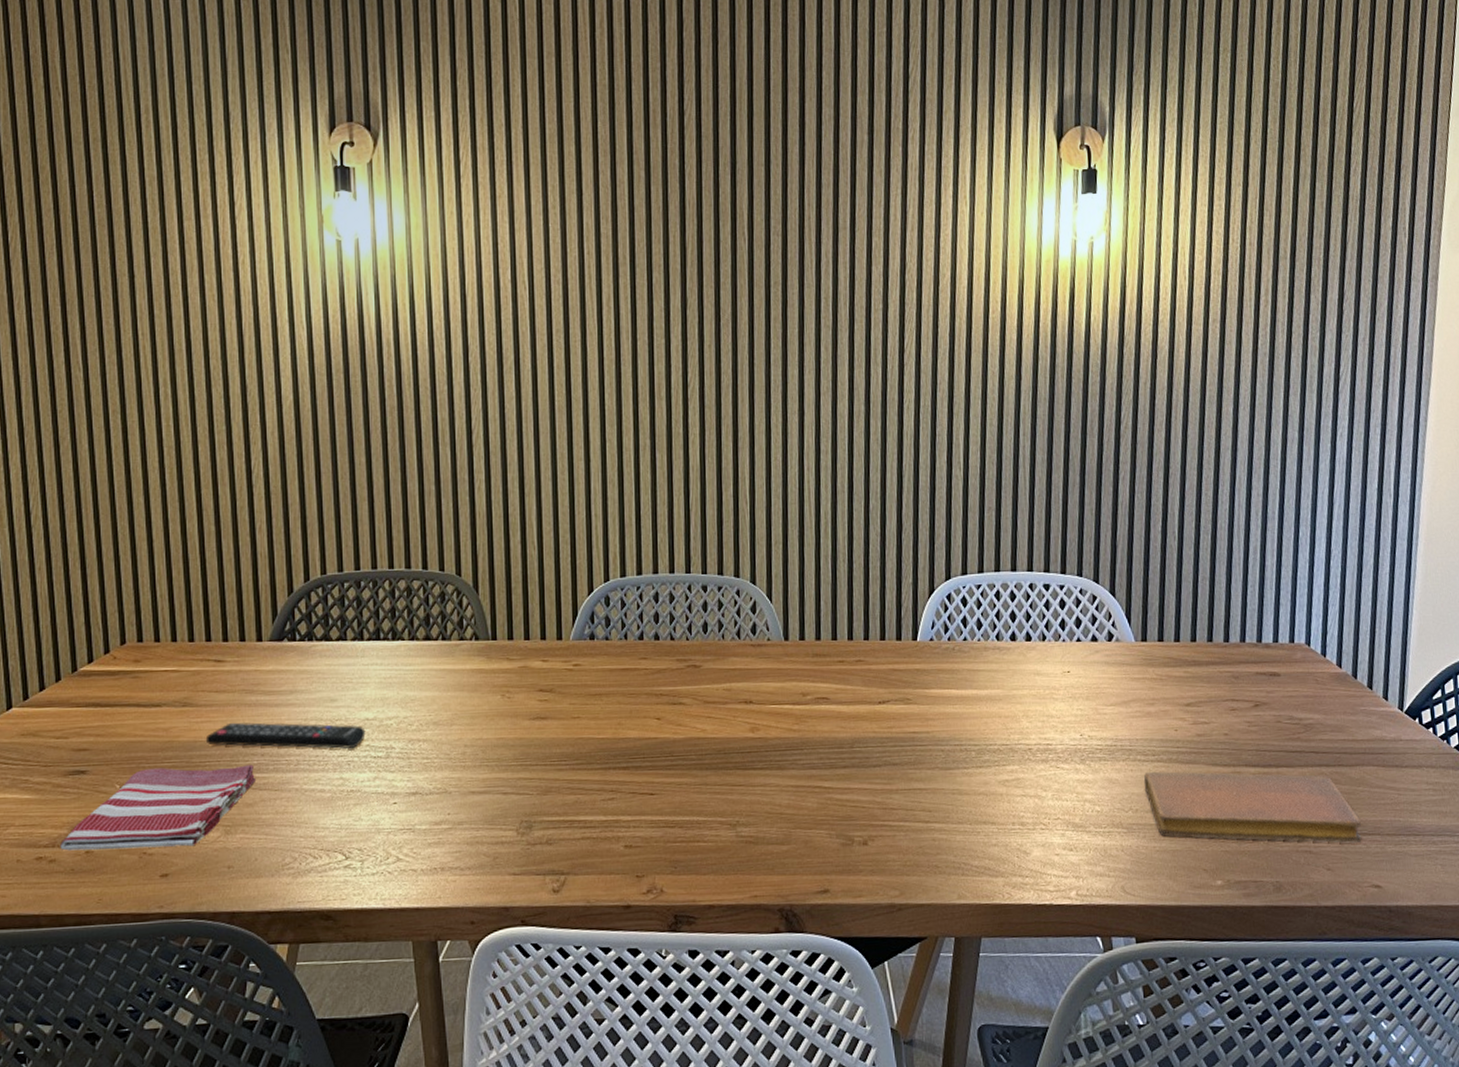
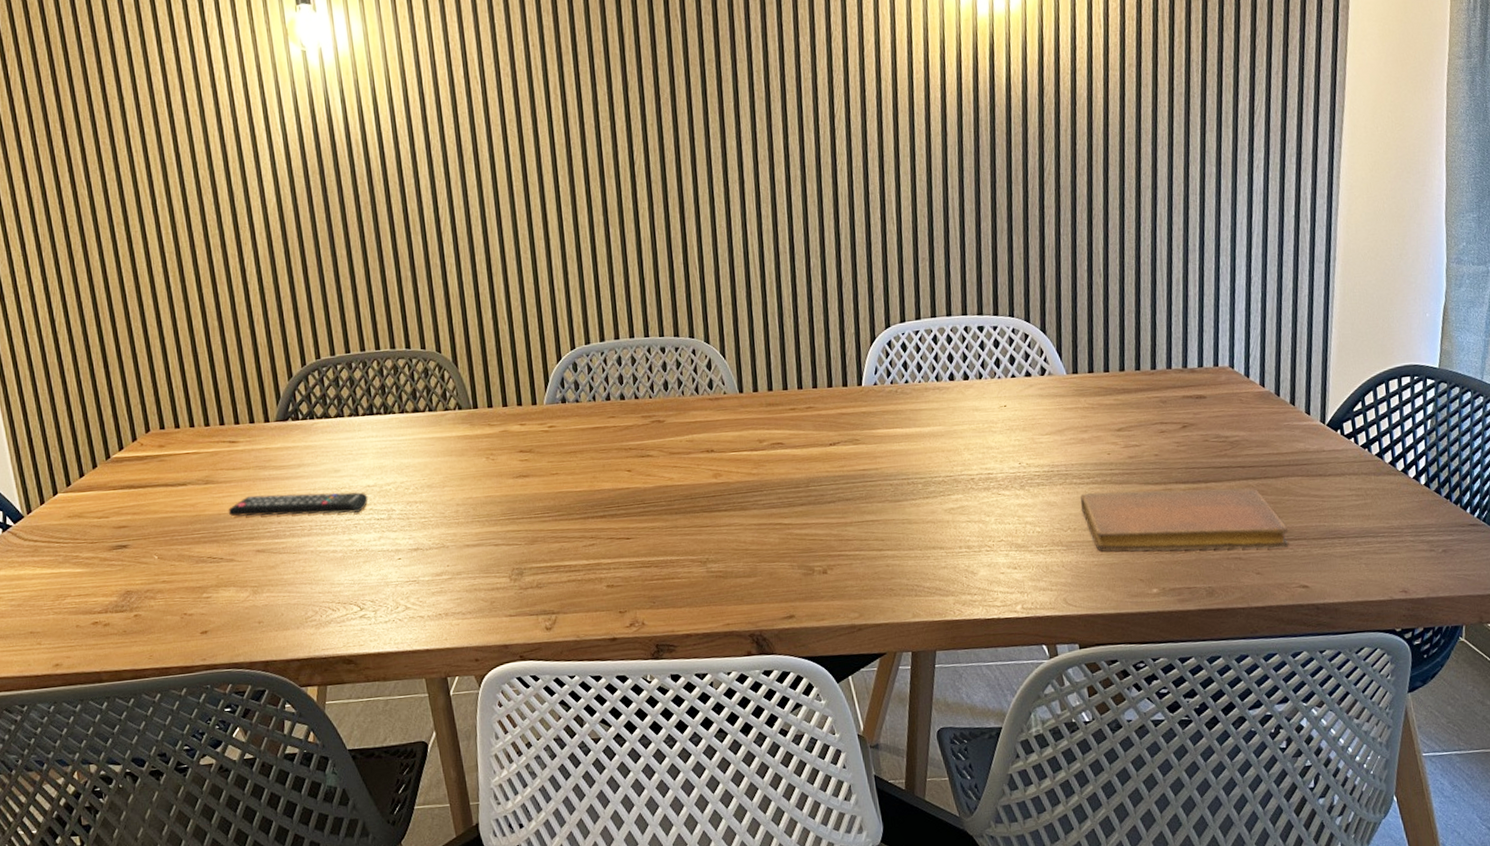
dish towel: present [60,764,257,851] -> none [112,532,276,616]

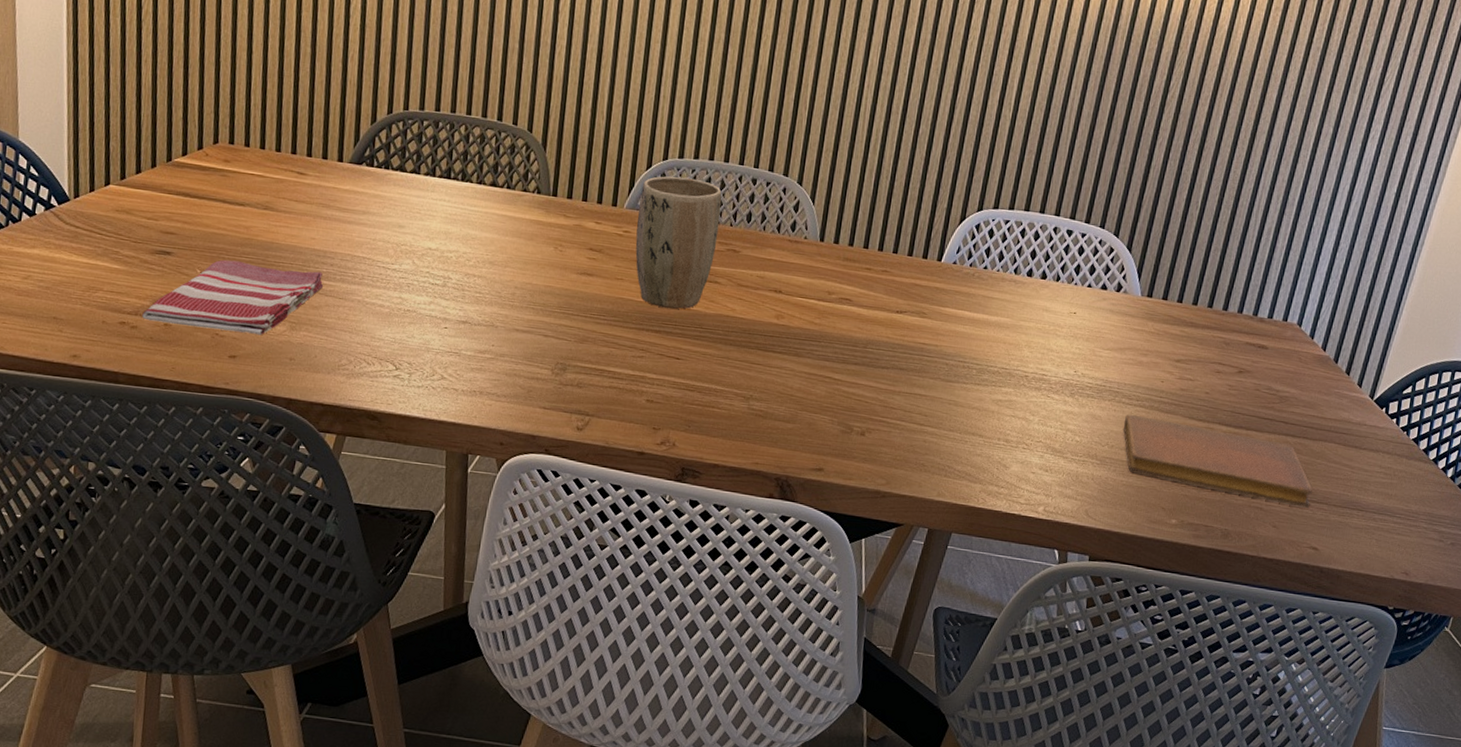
dish towel: none [112,532,276,616] -> present [142,259,324,336]
remote control: present [228,491,368,517] -> none [281,231,427,273]
plant pot: none [556,360,641,493] -> present [635,176,722,310]

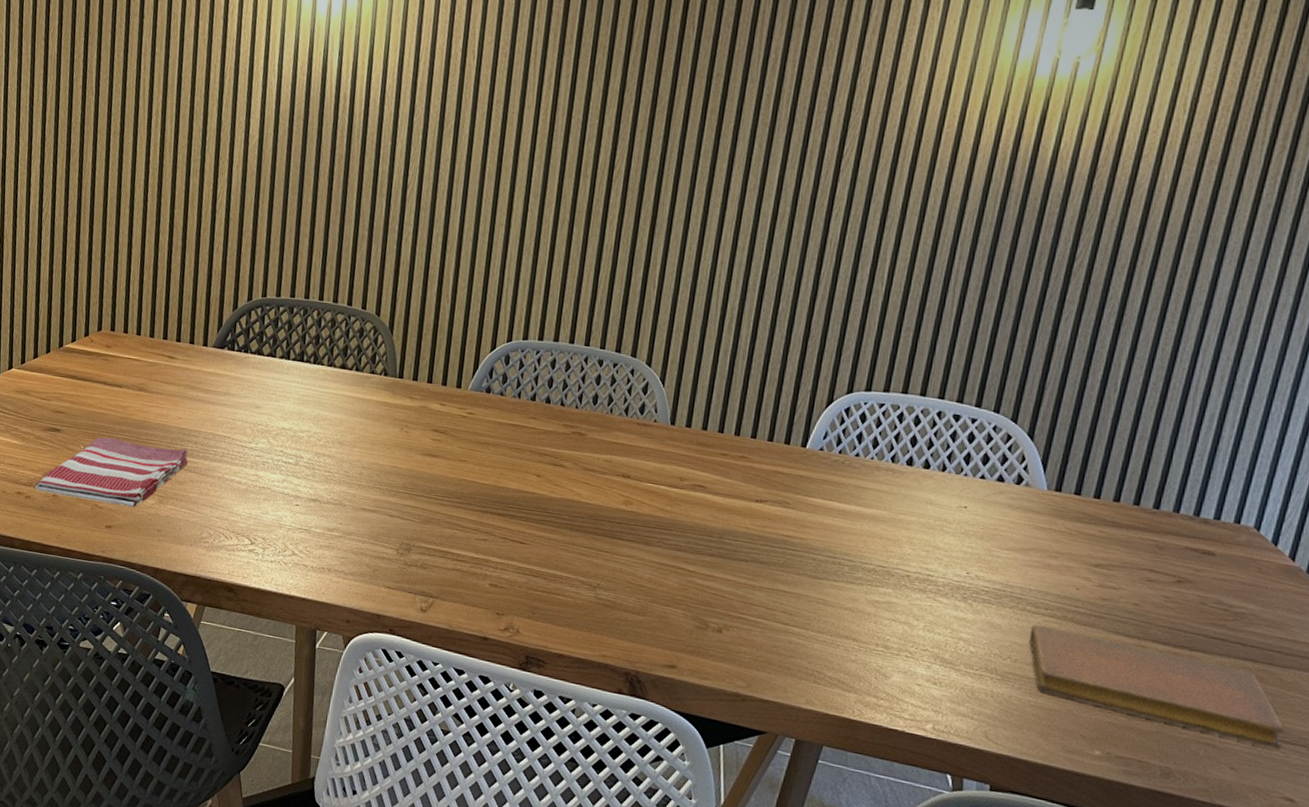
plant pot: present [635,176,722,310] -> none [479,358,567,493]

